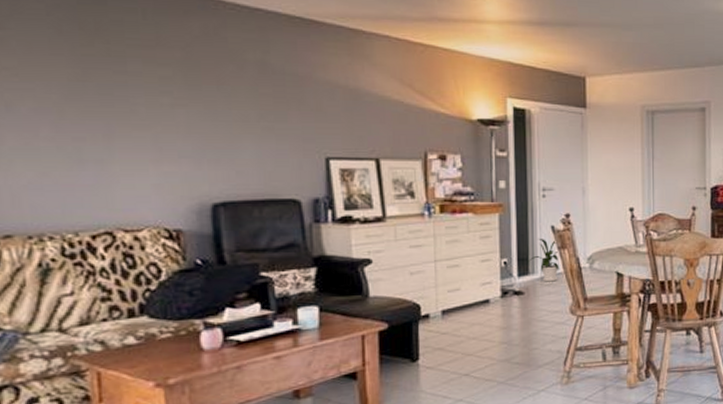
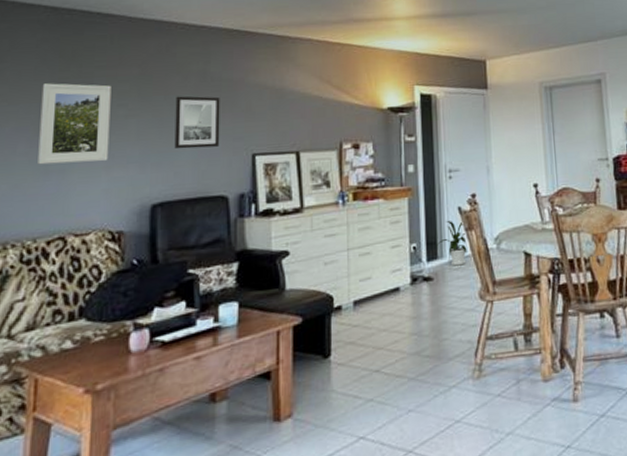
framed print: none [61,59,155,154] -> present [38,83,111,165]
wall art: none [231,87,287,147] -> present [174,96,220,149]

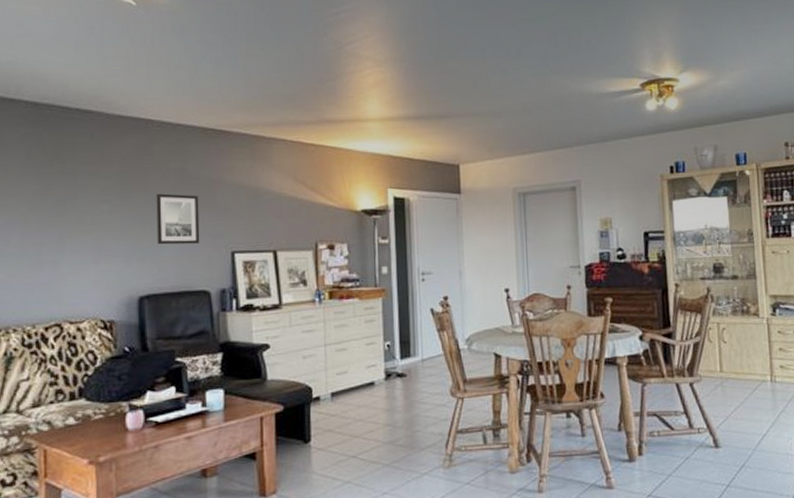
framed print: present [38,83,111,165] -> none [29,178,96,256]
house plant: present [436,221,467,266] -> none [409,321,439,364]

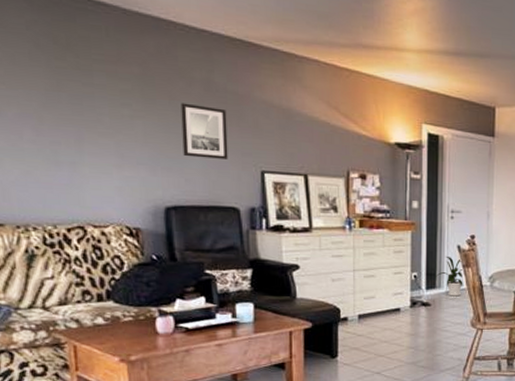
house plant: none [409,321,439,364] -> present [435,257,463,297]

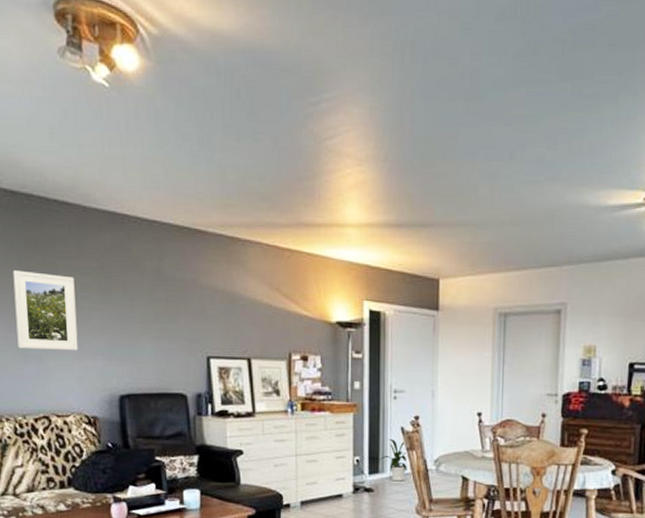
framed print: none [39,70,118,160] -> present [12,270,78,351]
wall art: present [180,102,228,159] -> none [133,293,177,346]

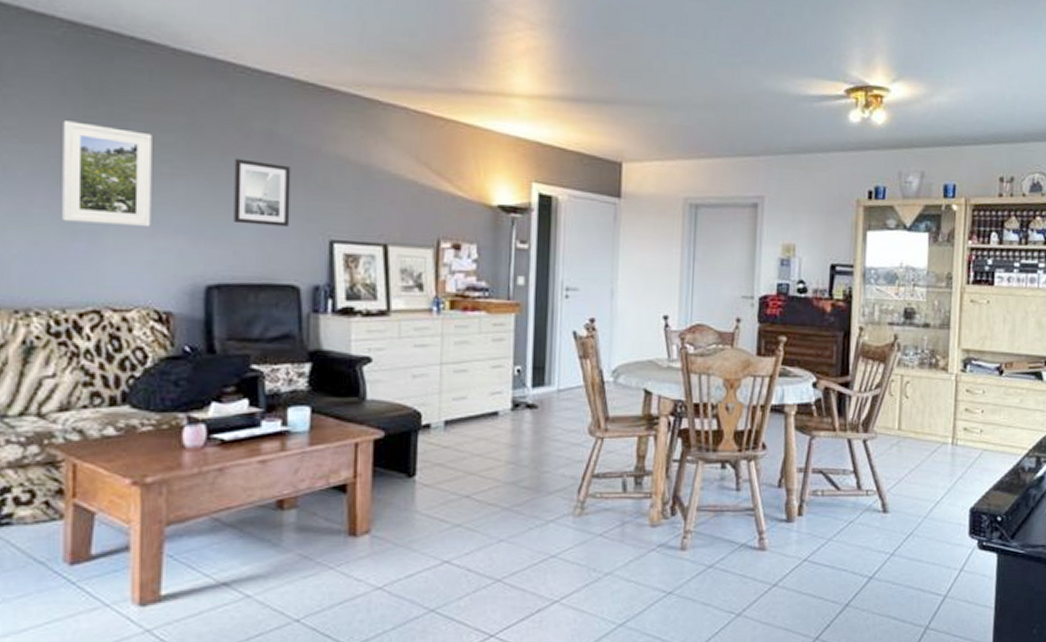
wall art: none [133,293,177,346] -> present [233,158,291,226]
house plant: present [378,439,407,482] -> none [544,345,580,396]

